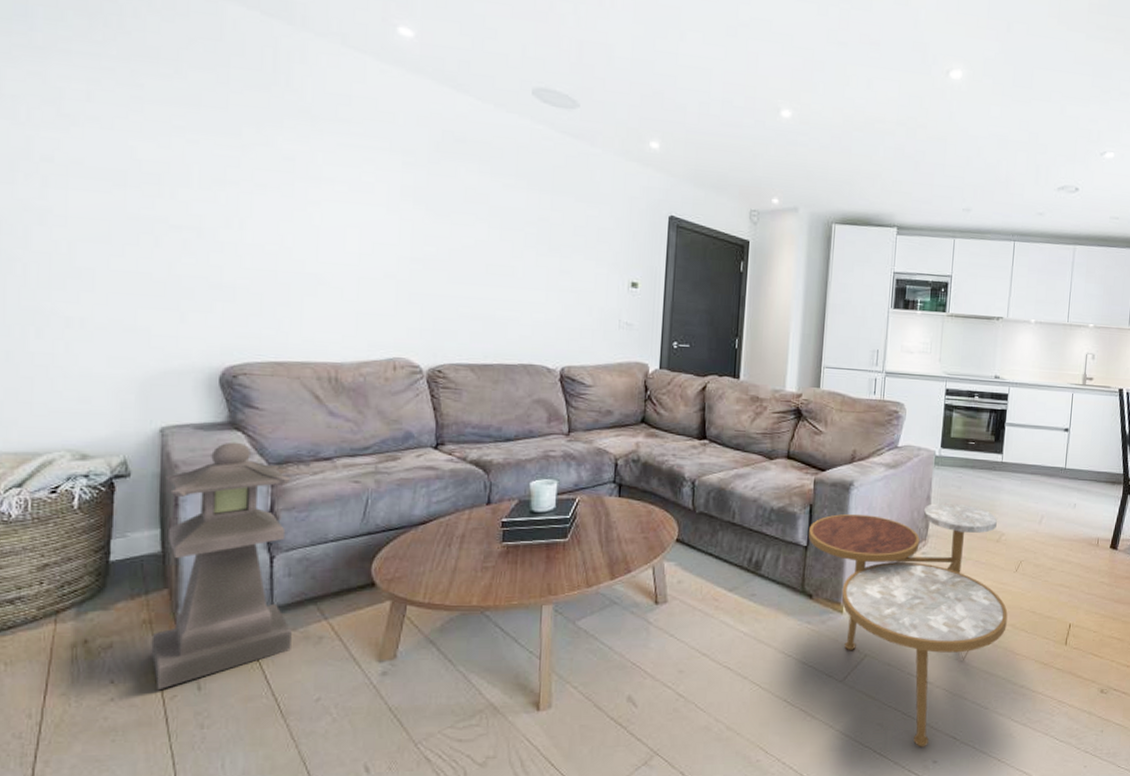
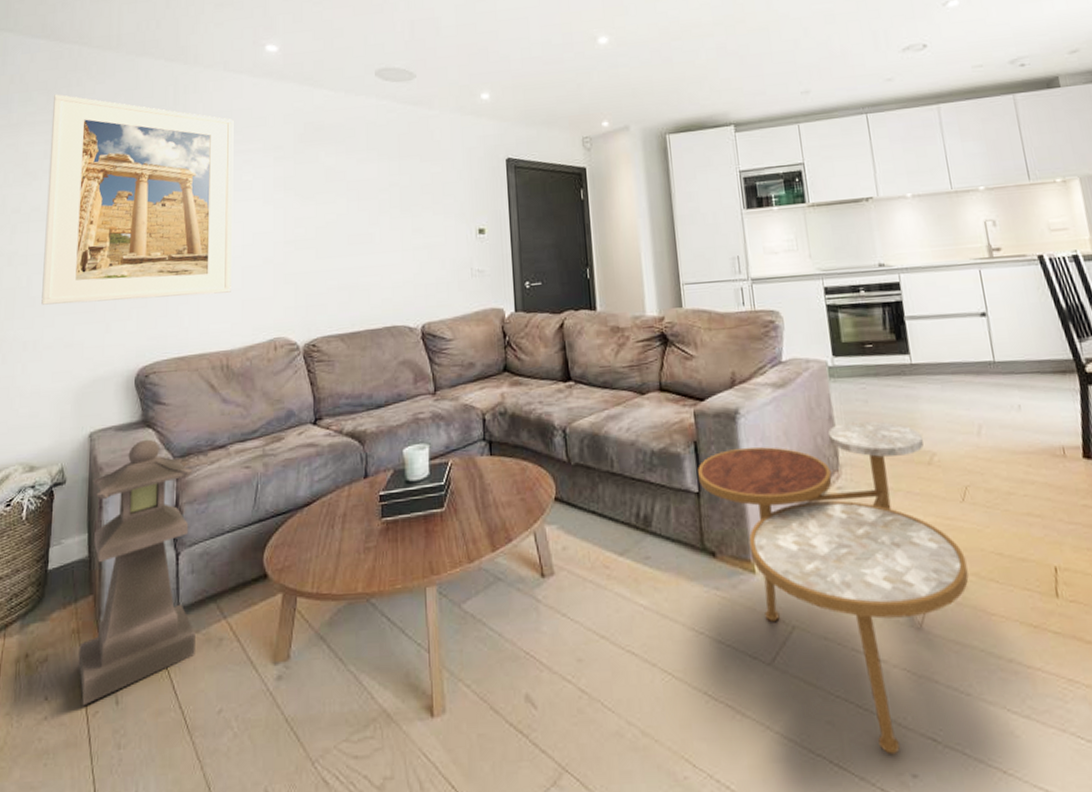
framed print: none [90,20,353,302] -> present [41,94,234,305]

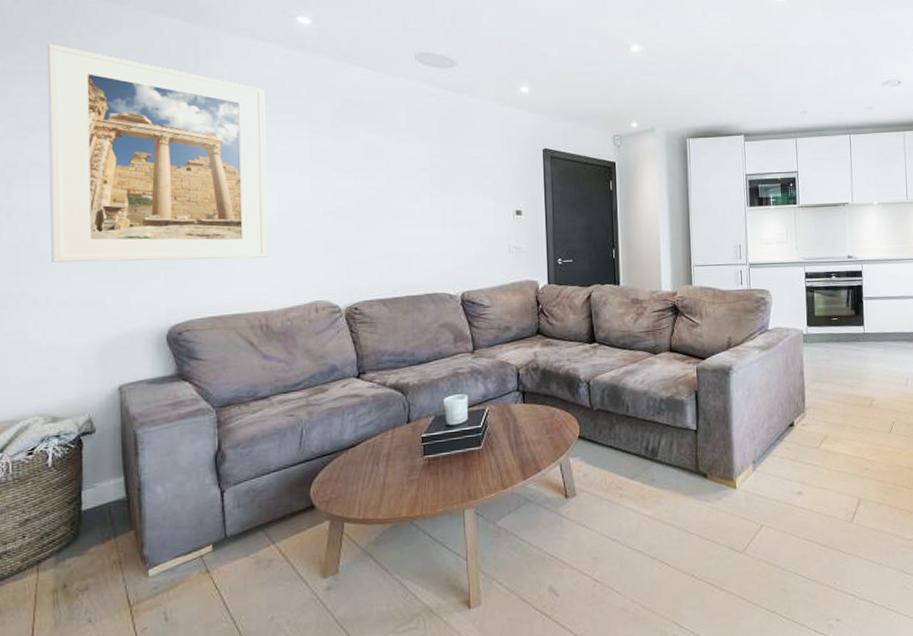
lantern: present [78,439,195,705] -> none [122,391,245,624]
side table: present [698,421,969,755] -> none [697,375,888,608]

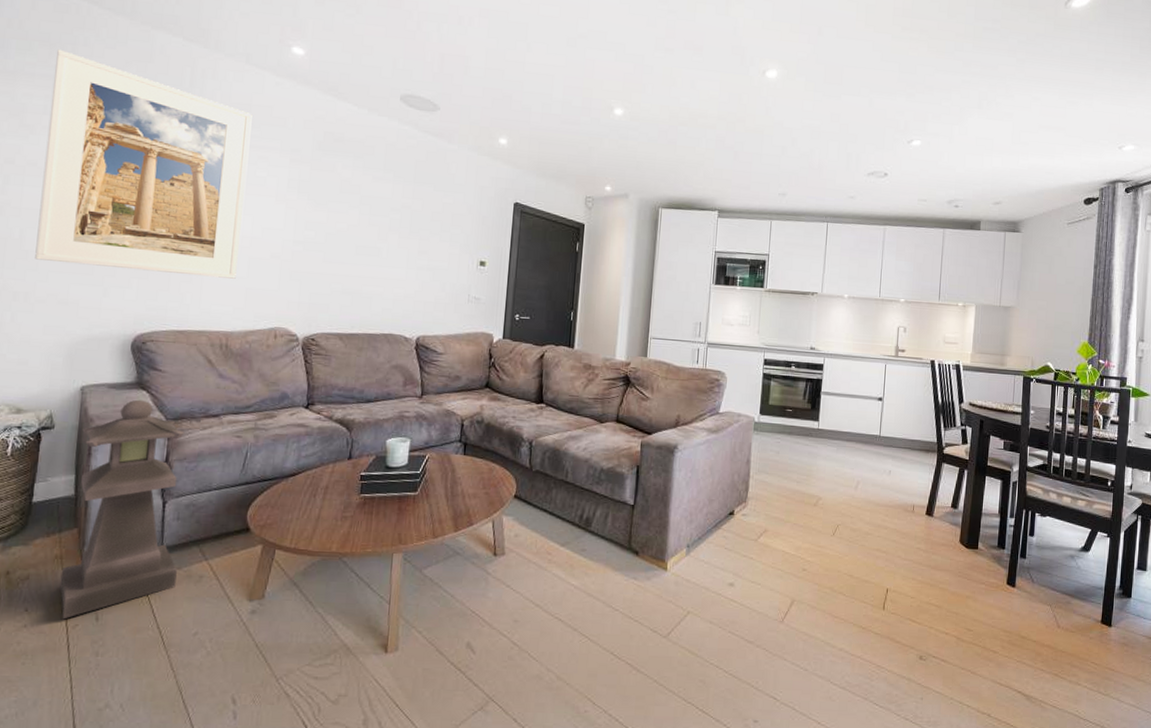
lantern: none [122,391,245,624] -> present [60,399,185,619]

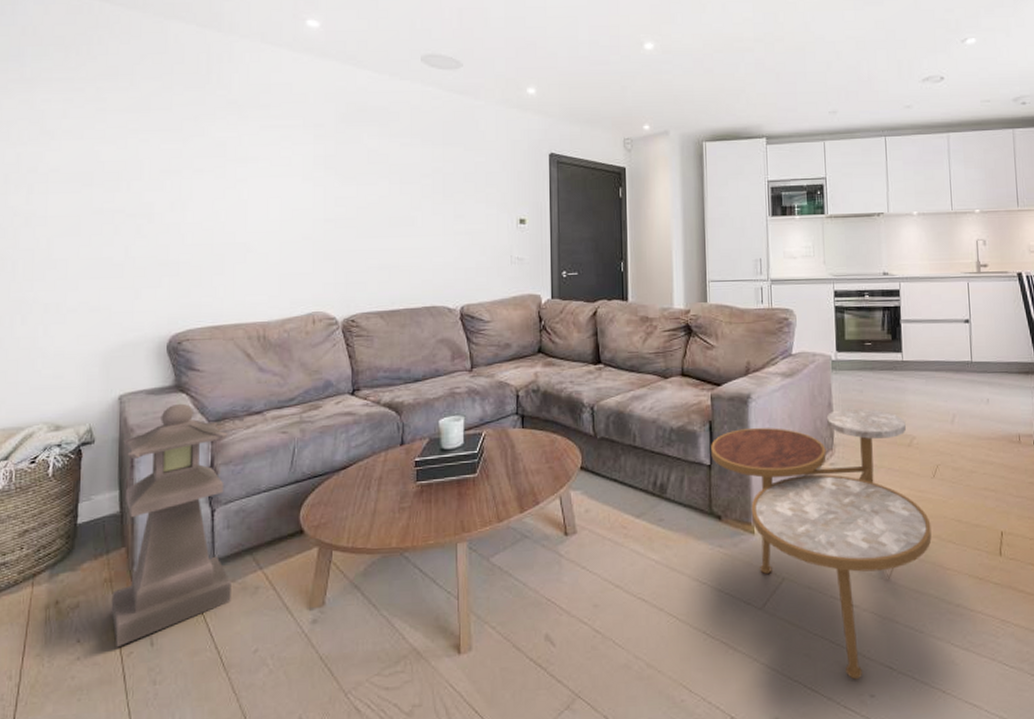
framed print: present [35,49,252,279] -> none [64,51,272,269]
side table: none [635,466,826,706] -> present [711,408,932,680]

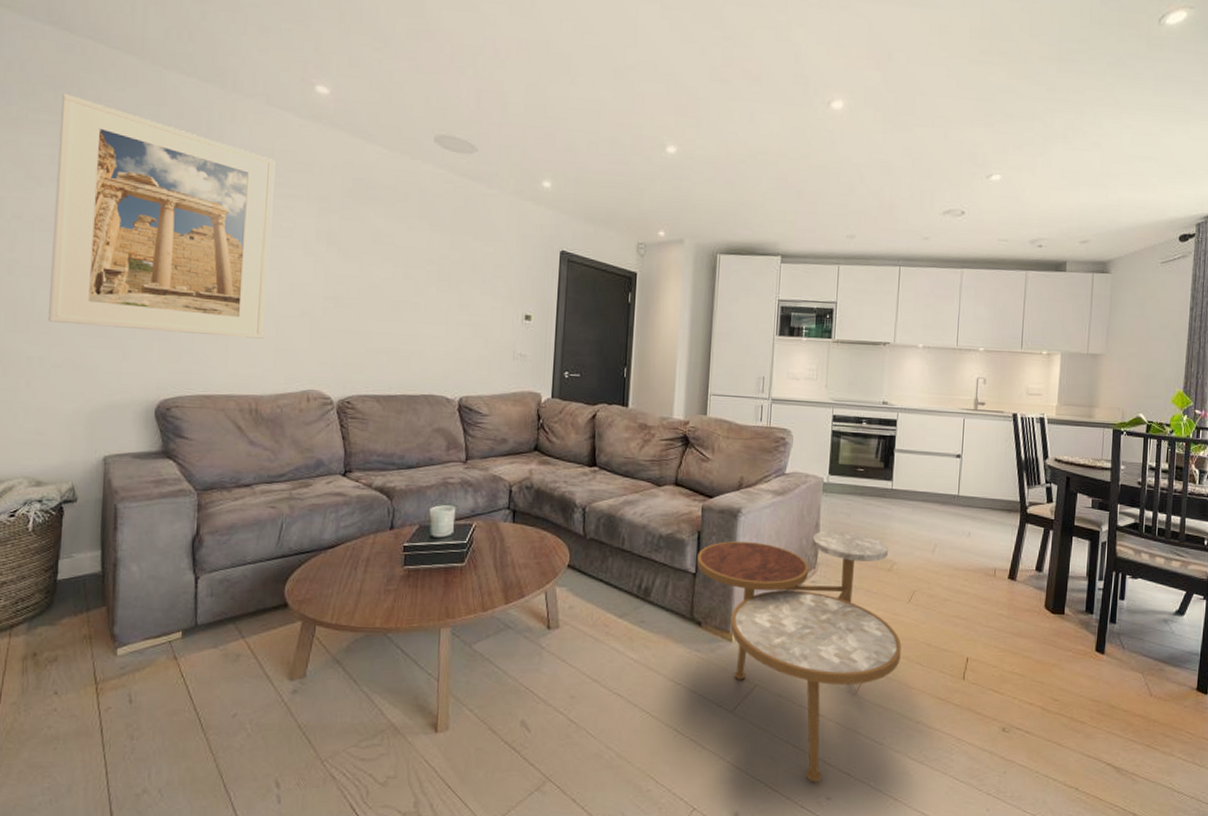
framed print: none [64,51,272,269] -> present [48,93,275,339]
lantern: present [111,403,231,647] -> none [90,469,215,701]

